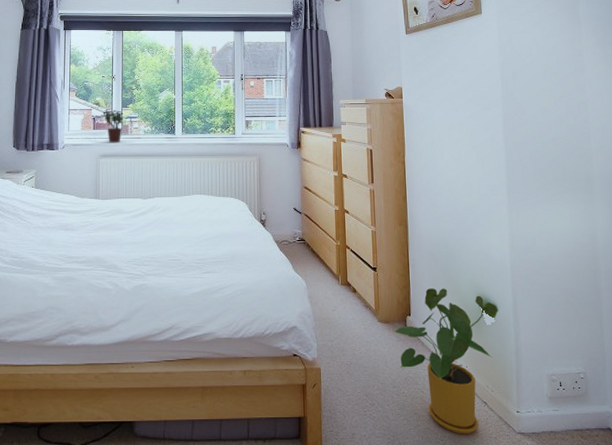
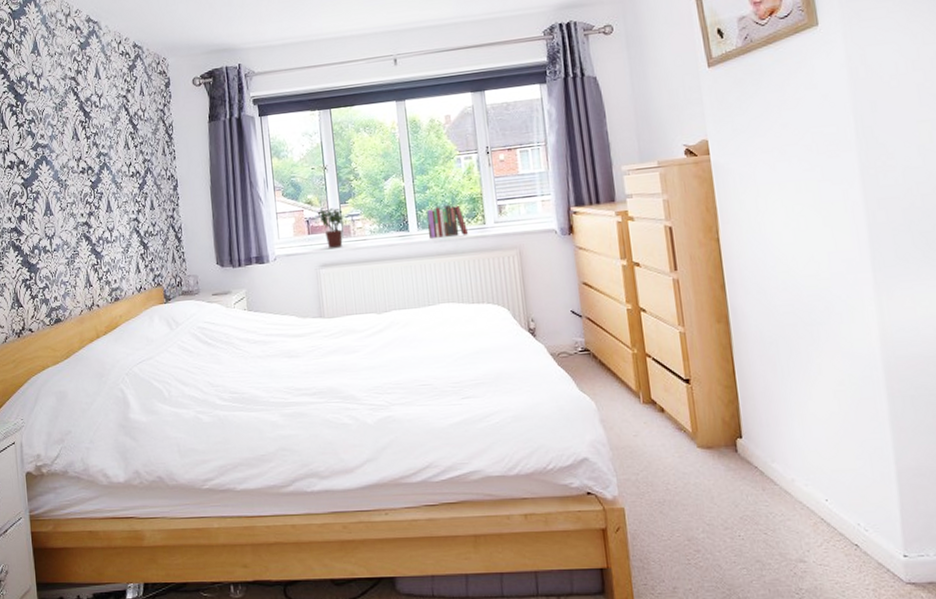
books: none [190,116,221,143] -> present [425,204,468,240]
house plant: present [393,288,498,434] -> none [719,400,868,586]

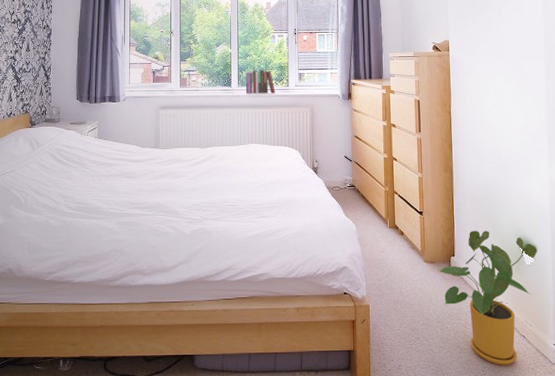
potted plant: present [317,208,343,248] -> none [162,63,182,94]
house plant: none [719,400,868,586] -> present [438,231,537,365]

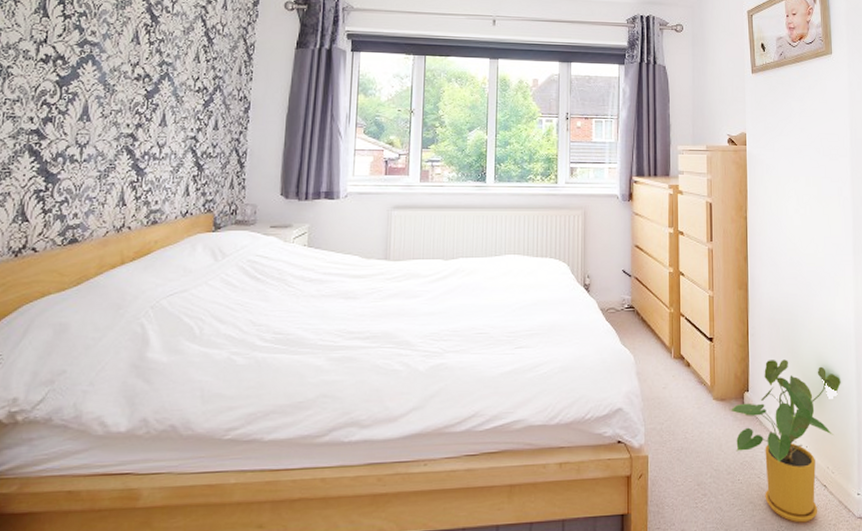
books: present [245,69,275,95] -> none [503,161,540,193]

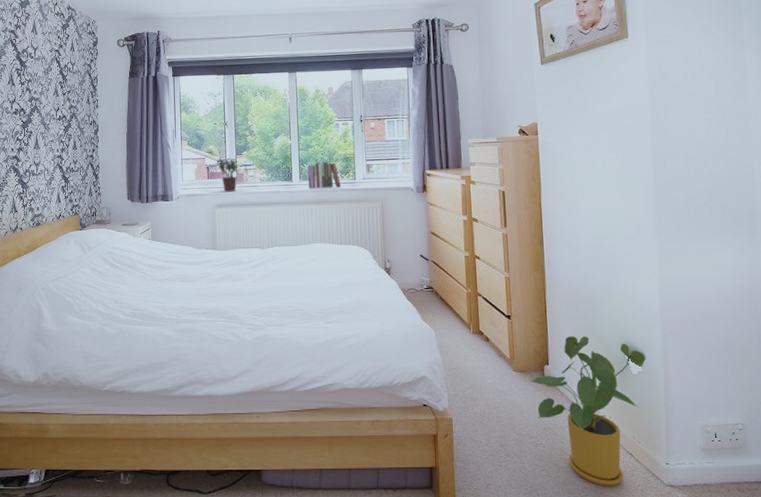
potted plant: none [397,150,423,191] -> present [216,157,238,191]
books: none [503,161,540,193] -> present [307,161,341,190]

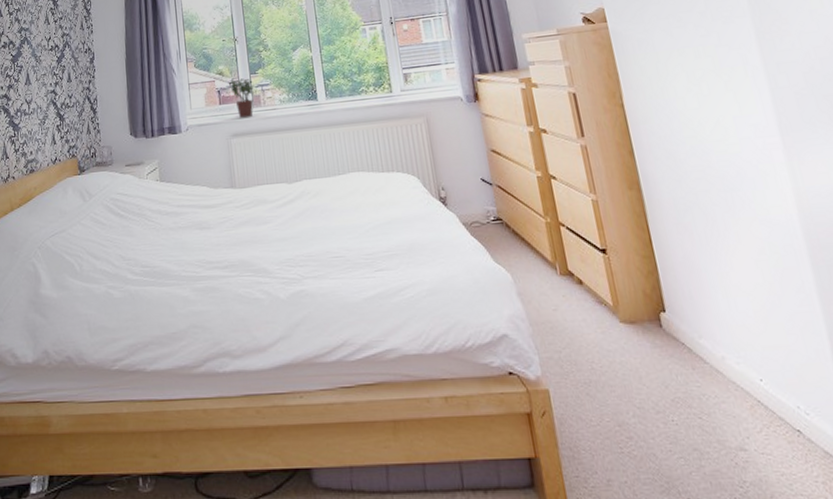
books: present [307,161,341,190] -> none [333,73,375,108]
house plant: present [530,336,646,486] -> none [643,271,798,478]

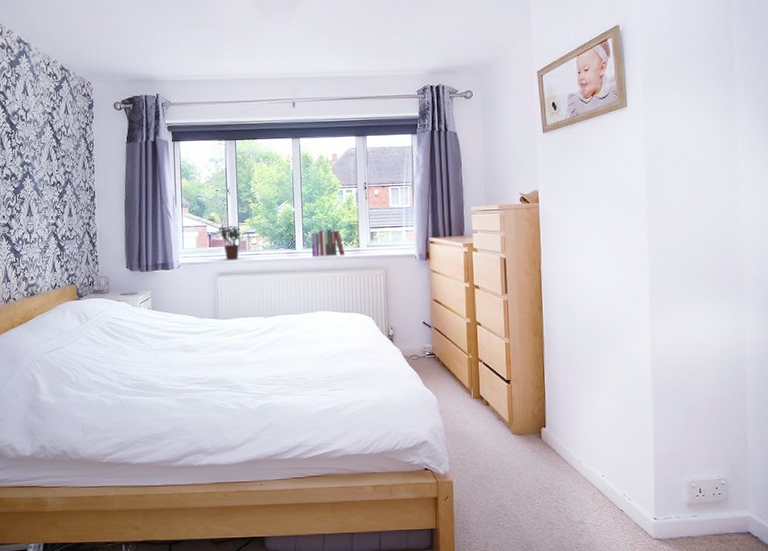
books: none [333,73,375,108] -> present [311,229,344,257]

